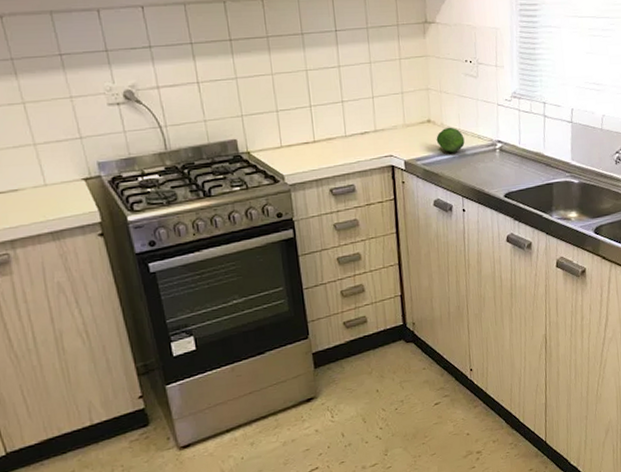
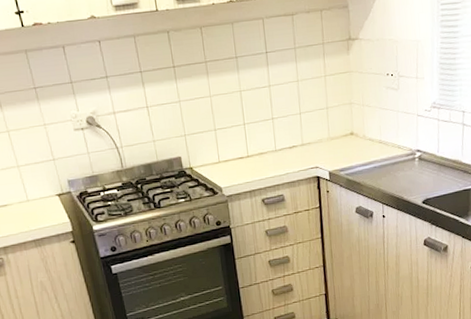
fruit: present [436,127,465,152] -> none [358,138,386,163]

